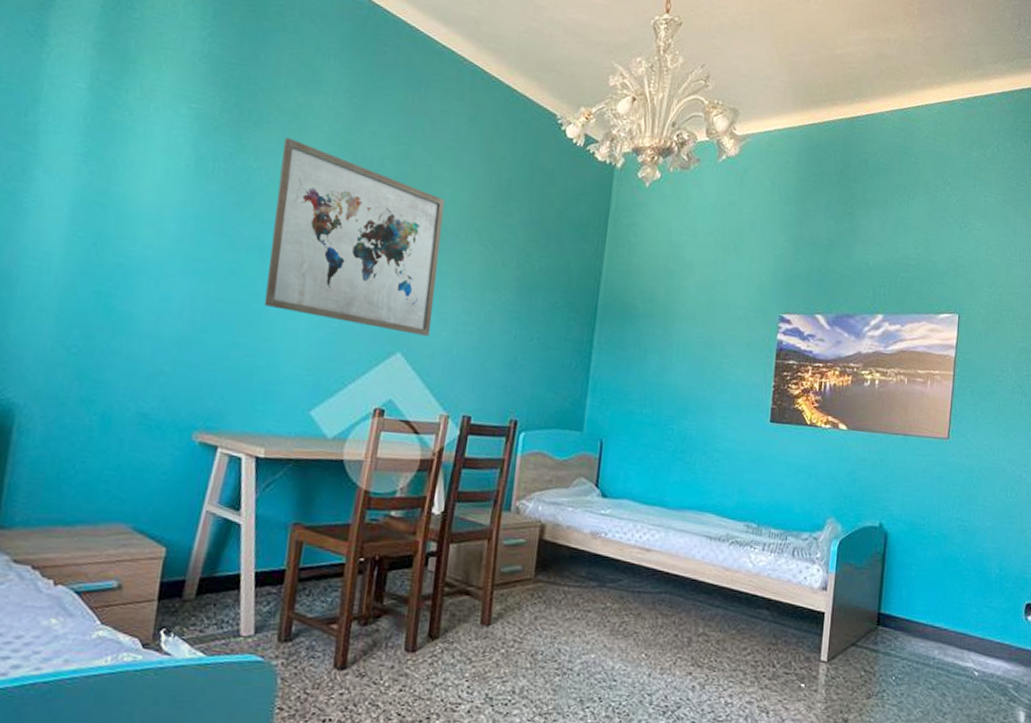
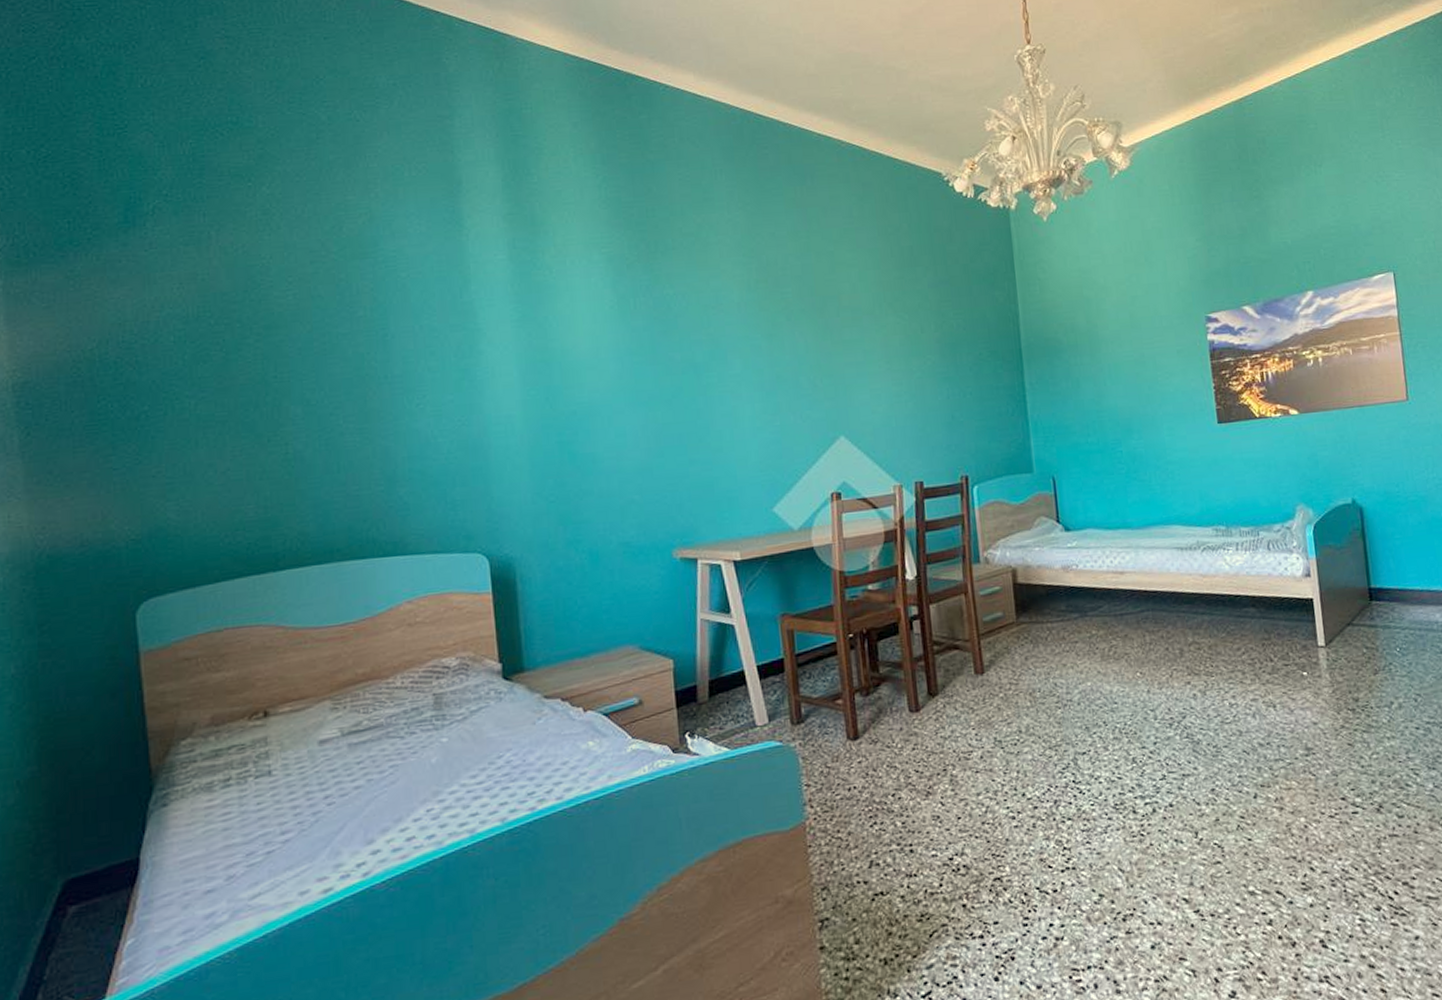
wall art: present [264,137,445,336] -> none [692,258,867,421]

